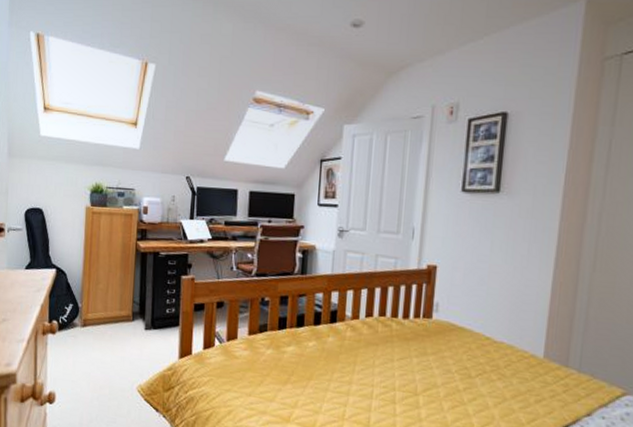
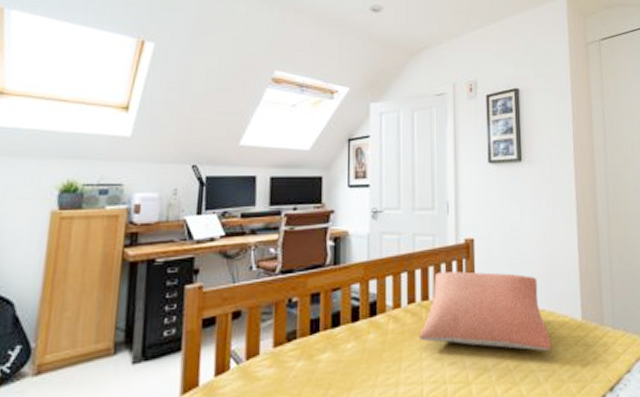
pillow: none [373,293,507,381] -> present [418,271,552,351]

